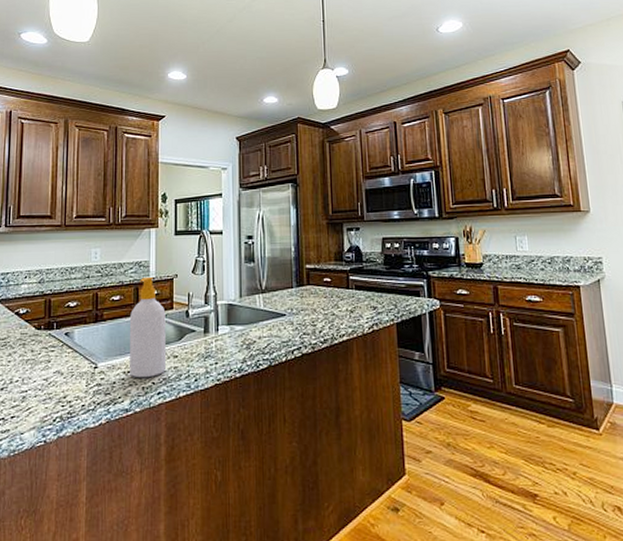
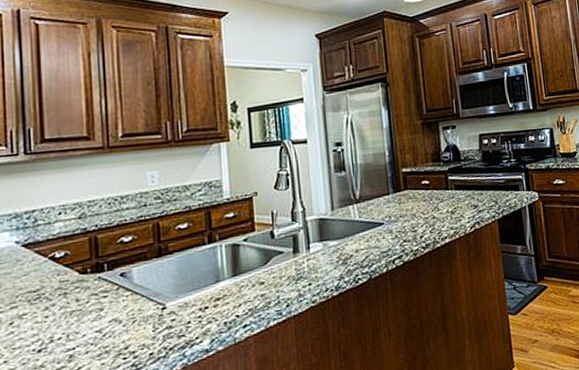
soap bottle: present [129,278,166,378] -> none [201,198,251,313]

